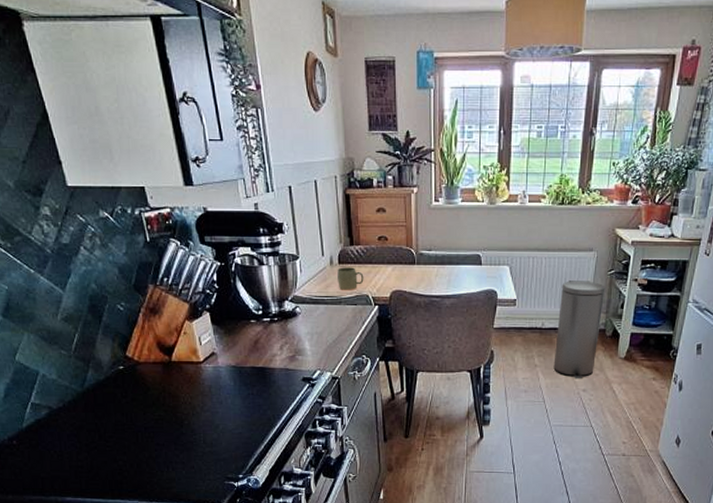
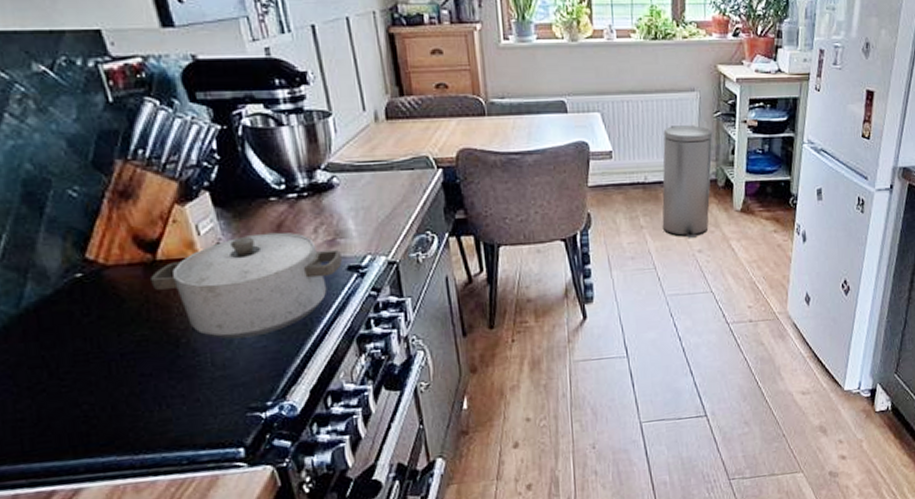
cooking pot: none [166,347,300,425] -> present [149,232,343,340]
mug: present [336,267,364,291] -> none [384,123,421,154]

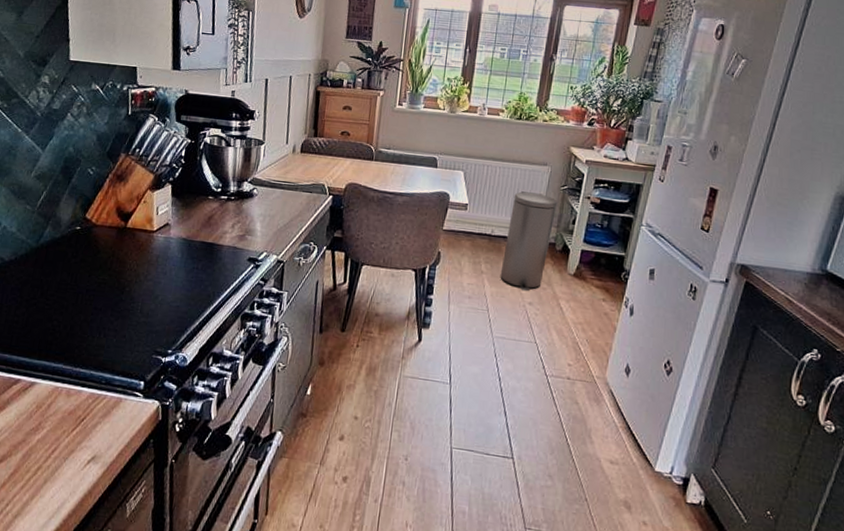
cooking pot: present [149,232,343,340] -> none [118,221,247,298]

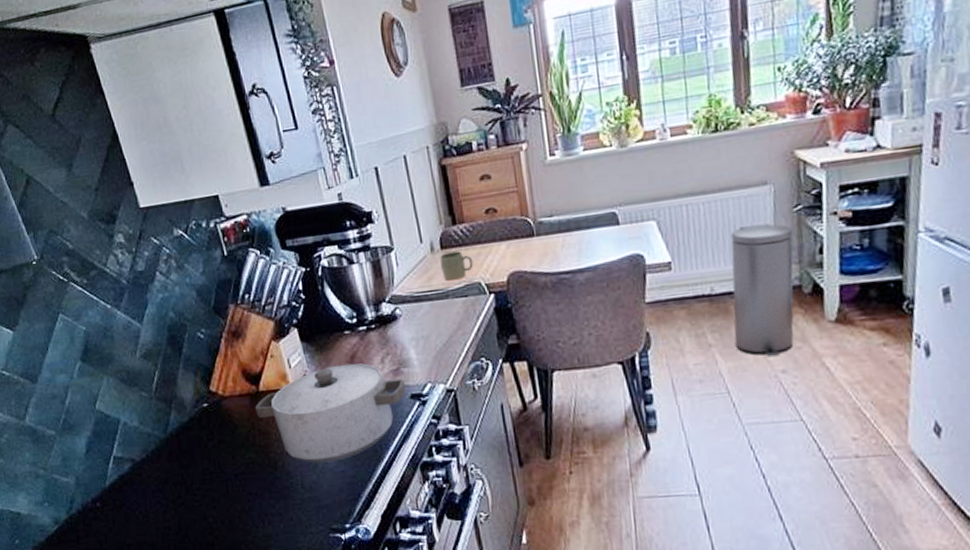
cooking pot: none [118,221,247,298] -> present [254,363,407,464]
mug: none [297,156,323,179] -> present [439,251,473,282]

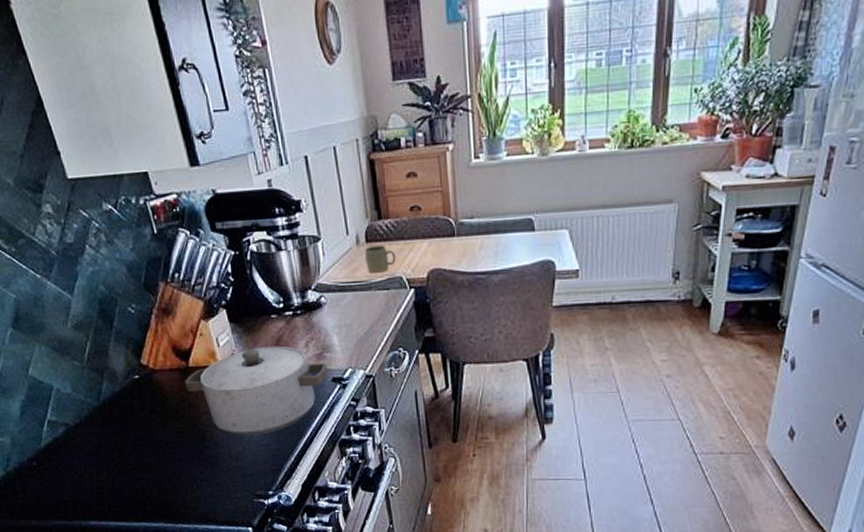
pedal bin: present [731,223,794,356] -> none [628,240,691,362]

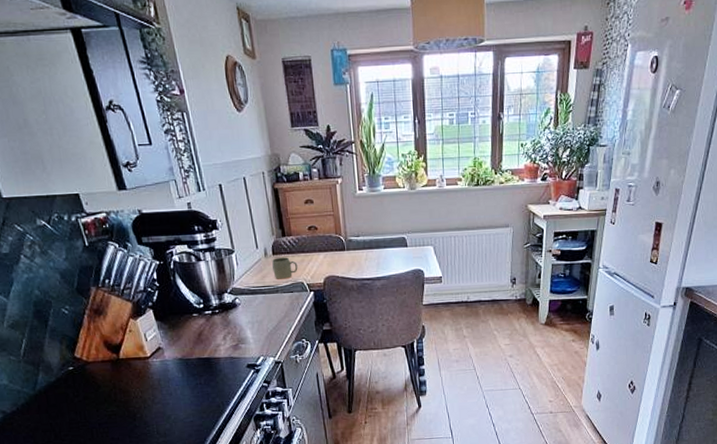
cooking pot: present [184,345,329,436] -> none [115,339,244,416]

